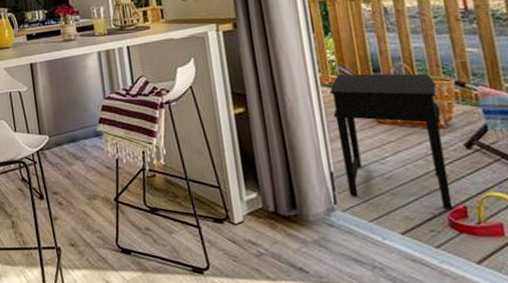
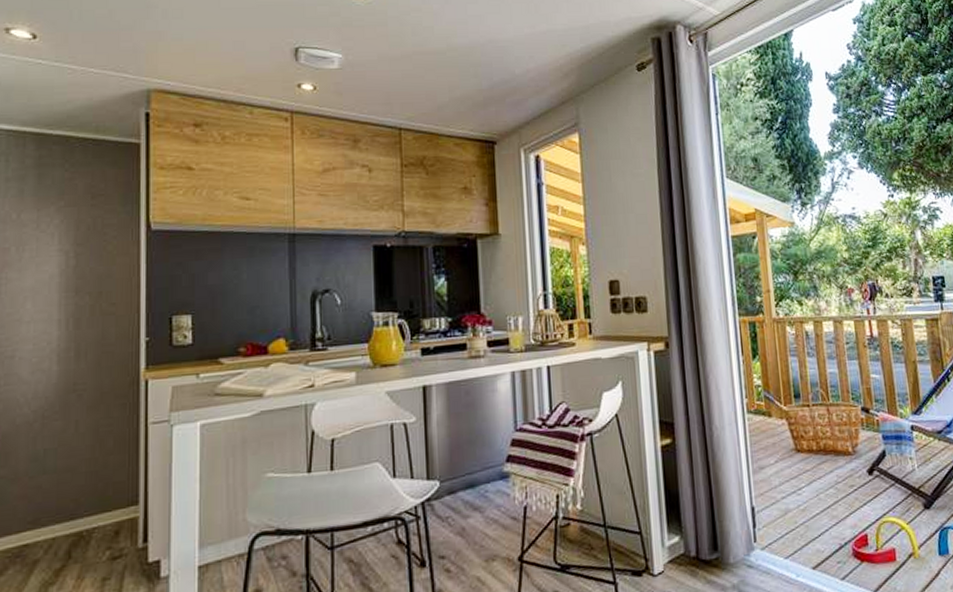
side table: present [329,73,453,210] -> none [755,399,857,539]

